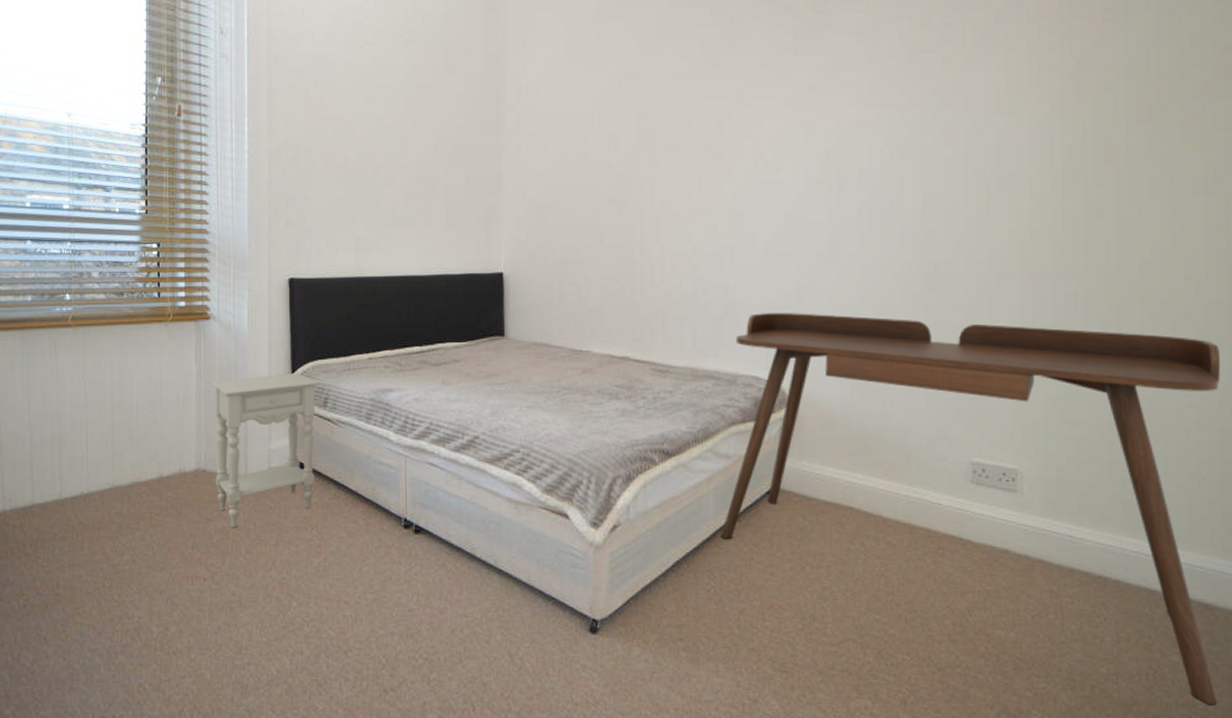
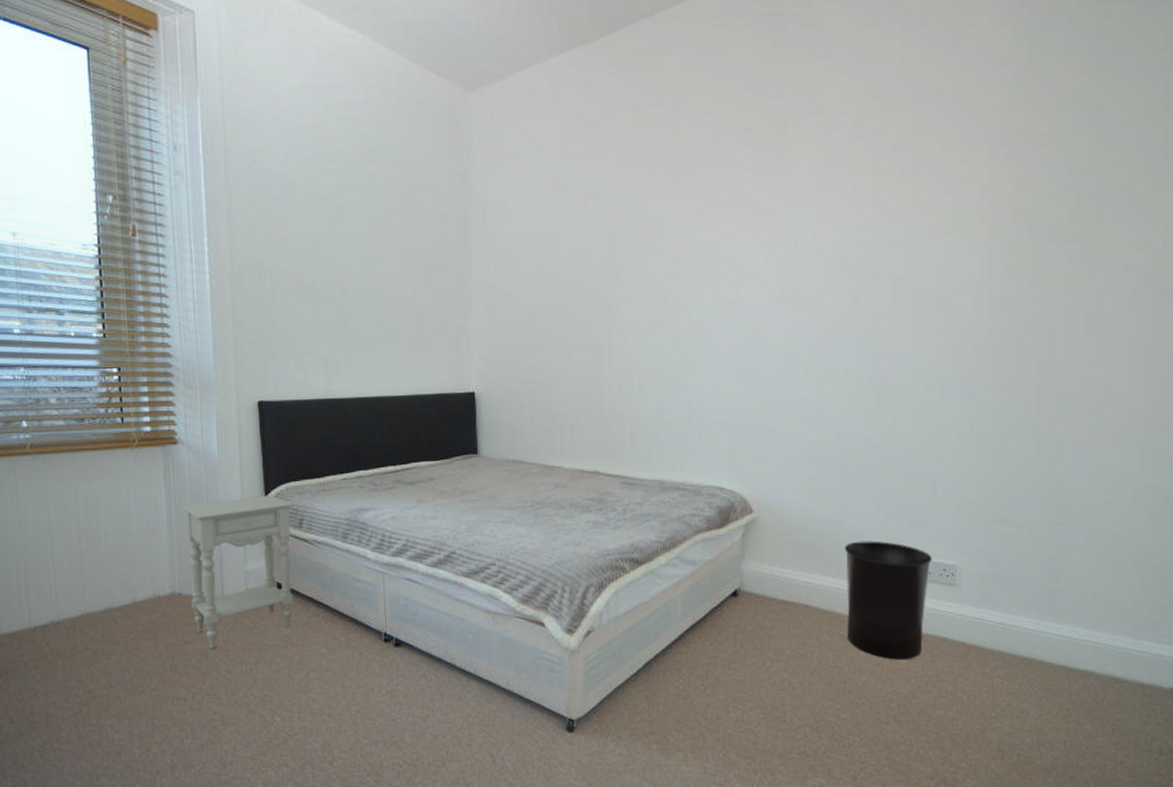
desk: present [721,313,1220,705] -> none [688,426,1134,766]
waste bin: none [891,439,991,572] -> present [844,541,933,660]

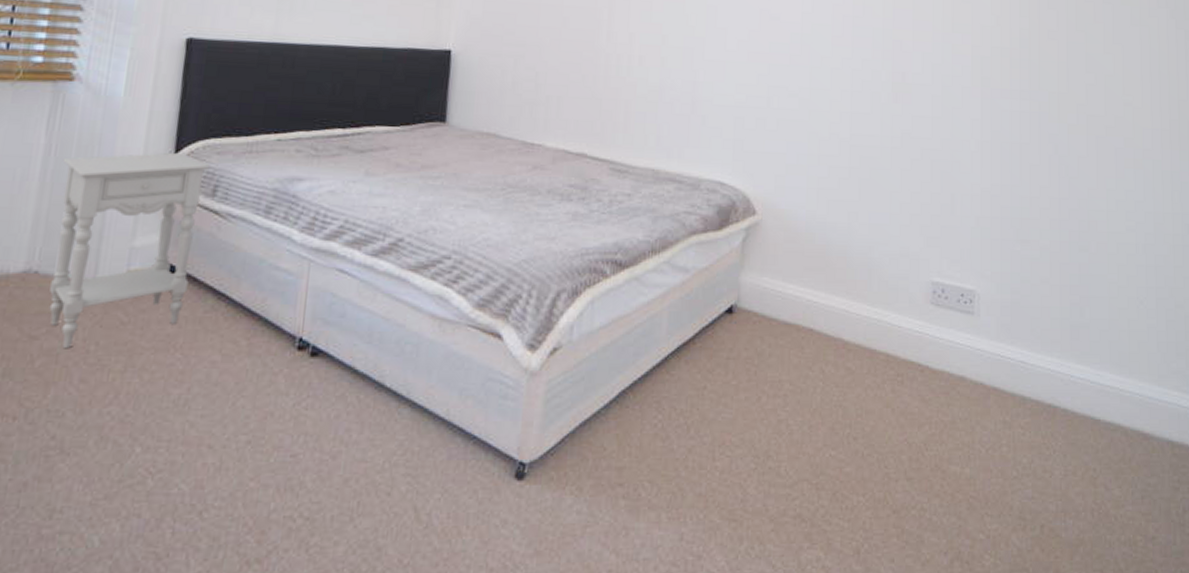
waste bin: present [844,541,933,660] -> none [855,256,950,401]

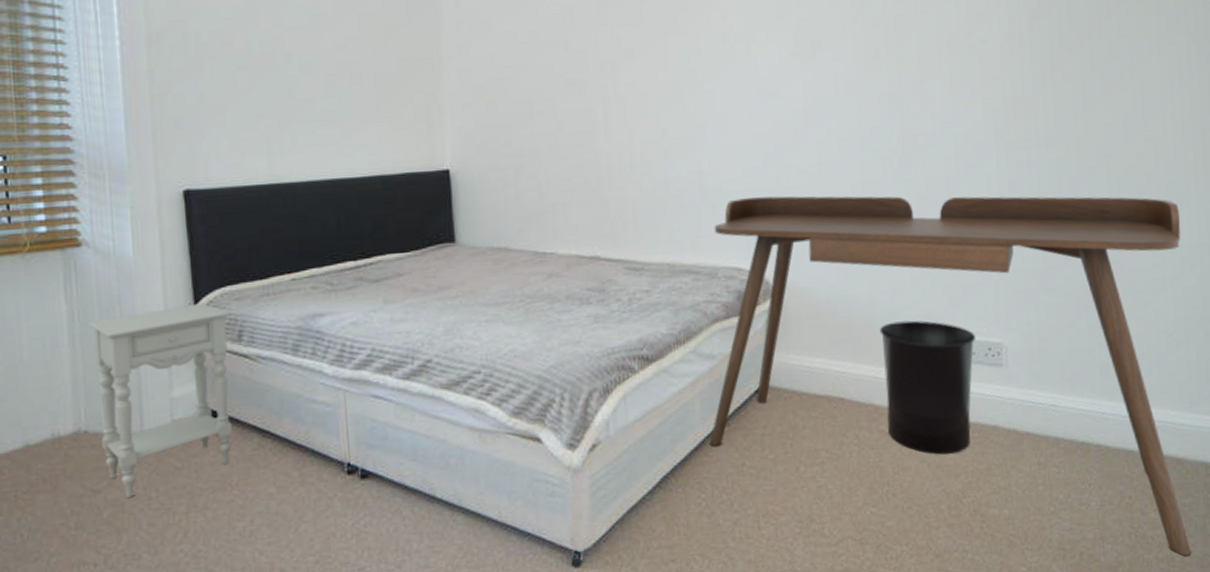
desk: none [673,113,1155,542] -> present [709,196,1191,557]
waste bin: none [855,256,950,401] -> present [879,320,977,455]

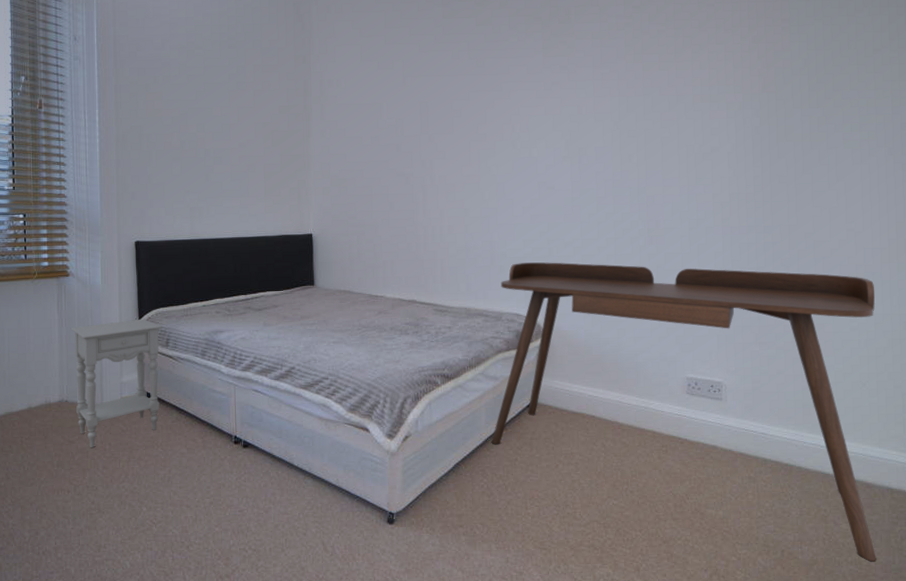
waste bin: present [879,320,977,455] -> none [624,360,702,464]

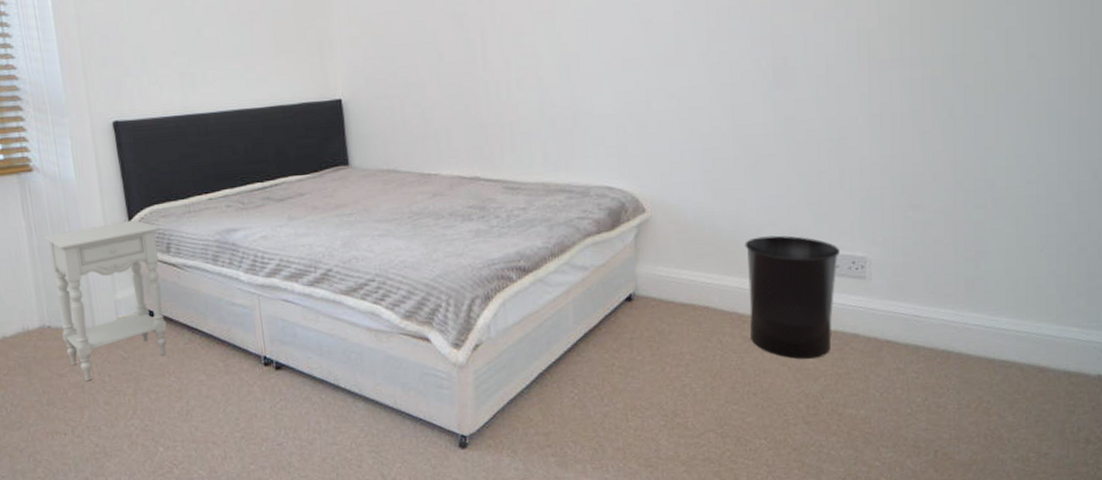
desk: present [491,262,877,562] -> none [582,114,1059,458]
waste bin: none [624,360,702,464] -> present [745,235,841,359]

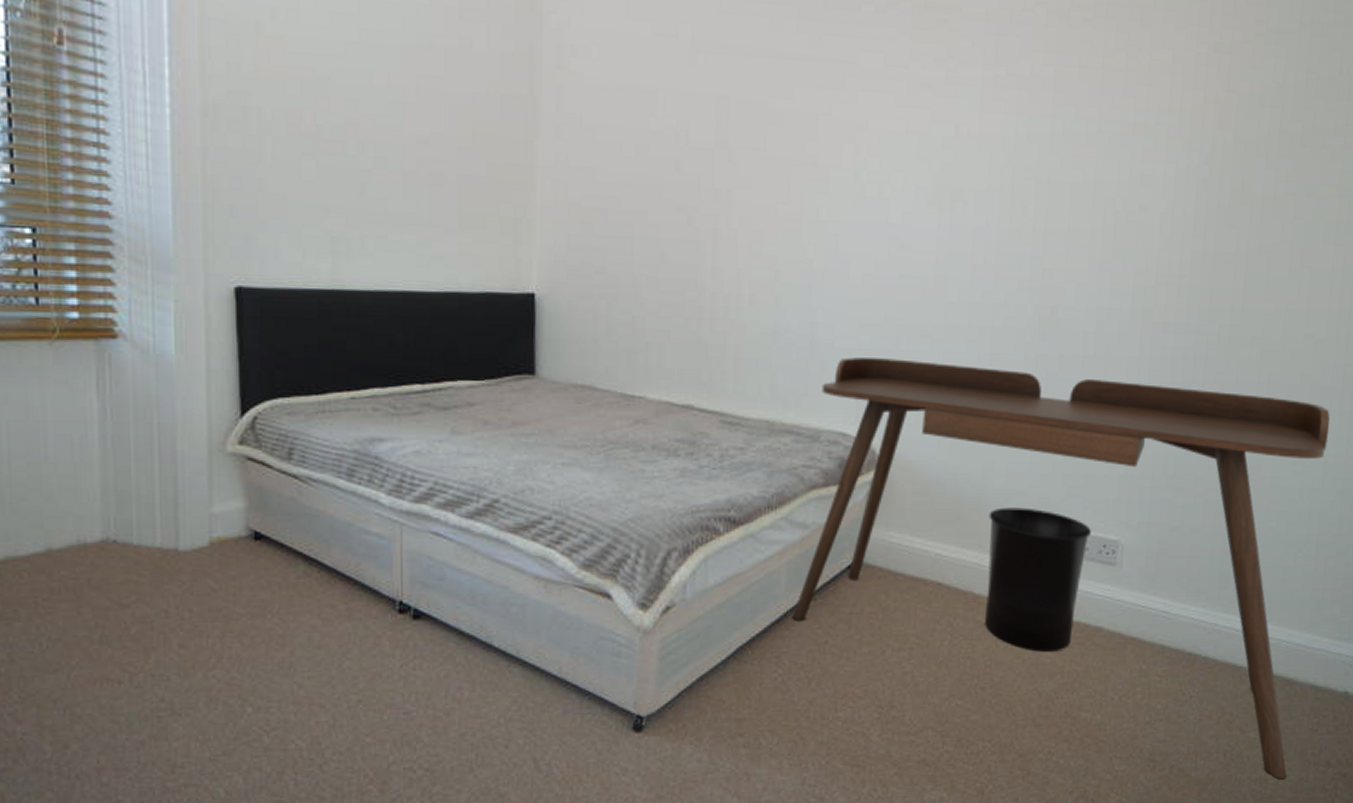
nightstand: present [43,219,167,382] -> none [121,414,281,616]
desk: none [582,114,1059,458] -> present [792,357,1330,780]

